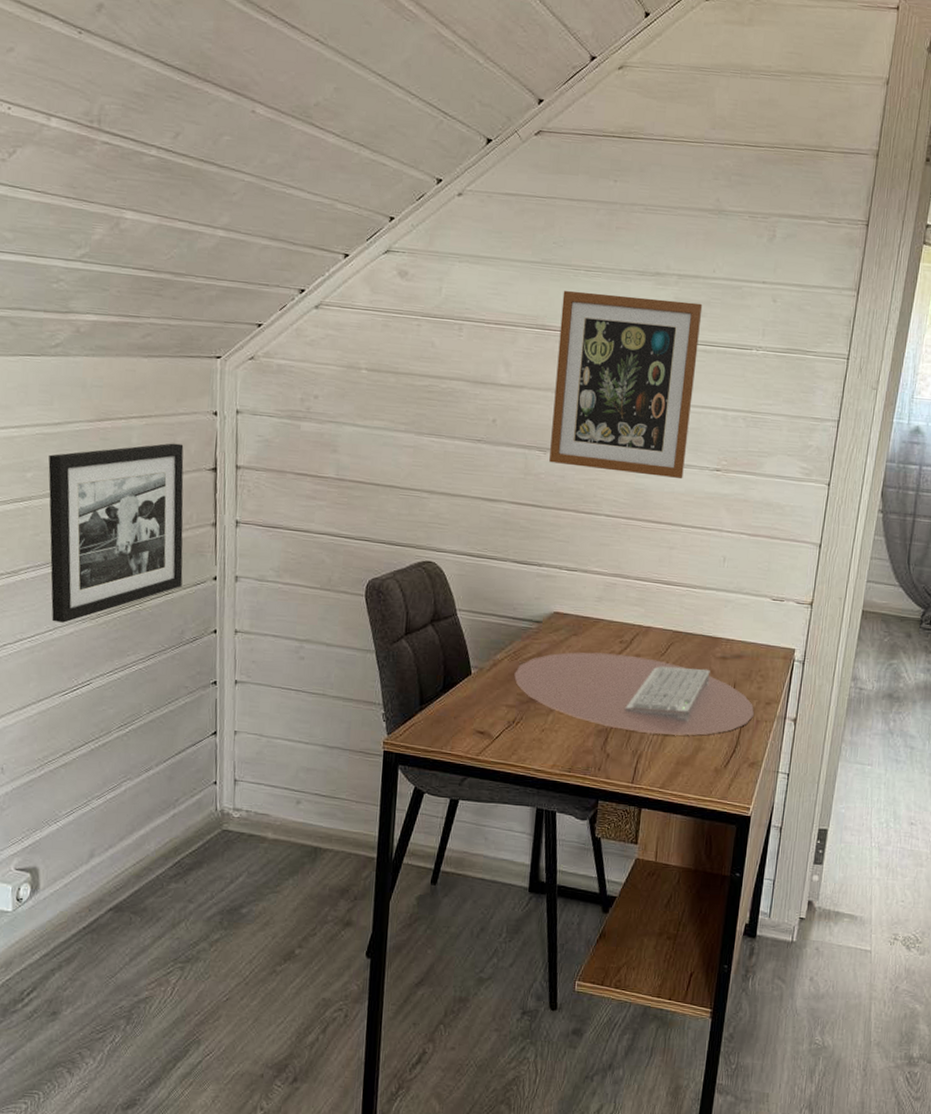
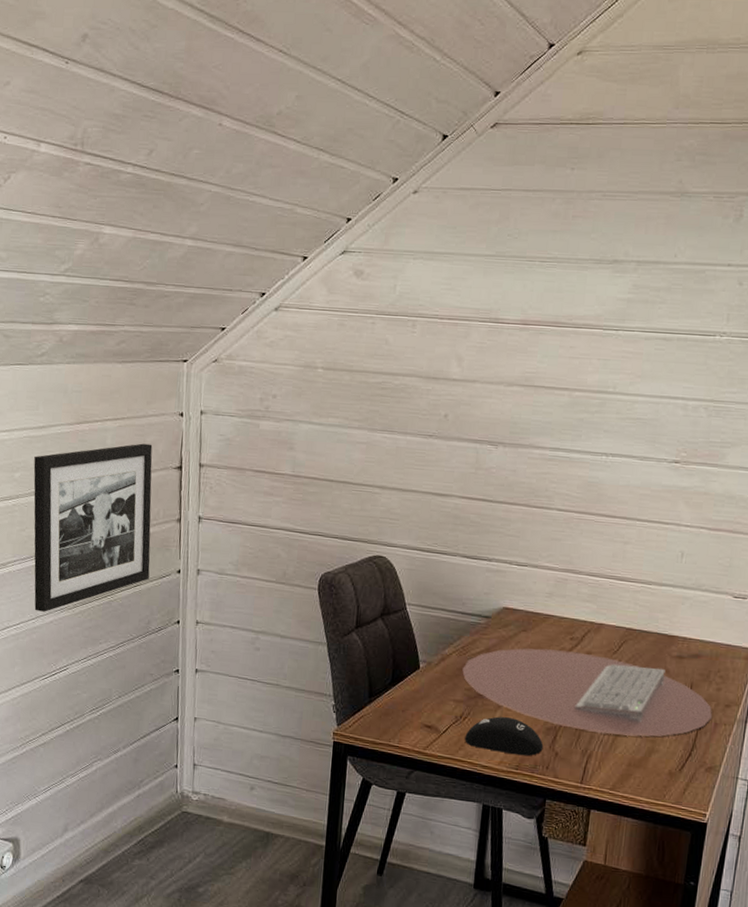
computer mouse: none [518,720,595,759] -> present [465,716,544,756]
picture frame: present [549,290,703,480] -> none [501,282,663,472]

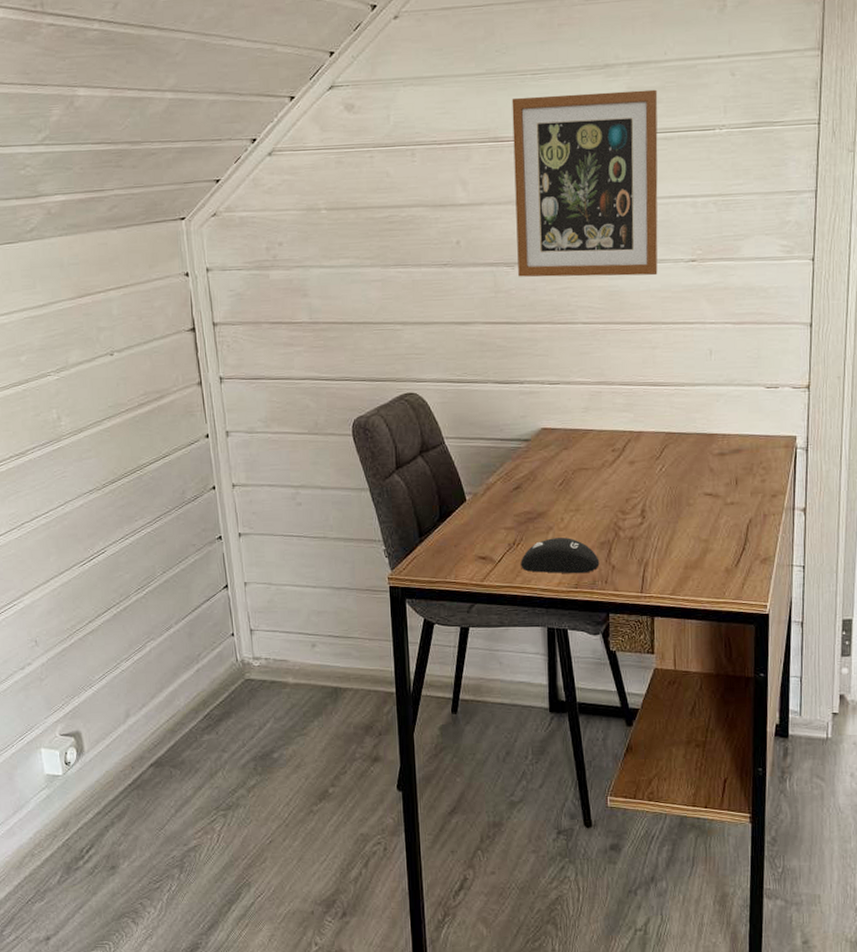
picture frame: present [33,443,153,612] -> none [39,309,177,497]
keyboard: present [462,648,712,737] -> none [509,463,760,540]
picture frame: none [501,282,663,472] -> present [511,89,658,277]

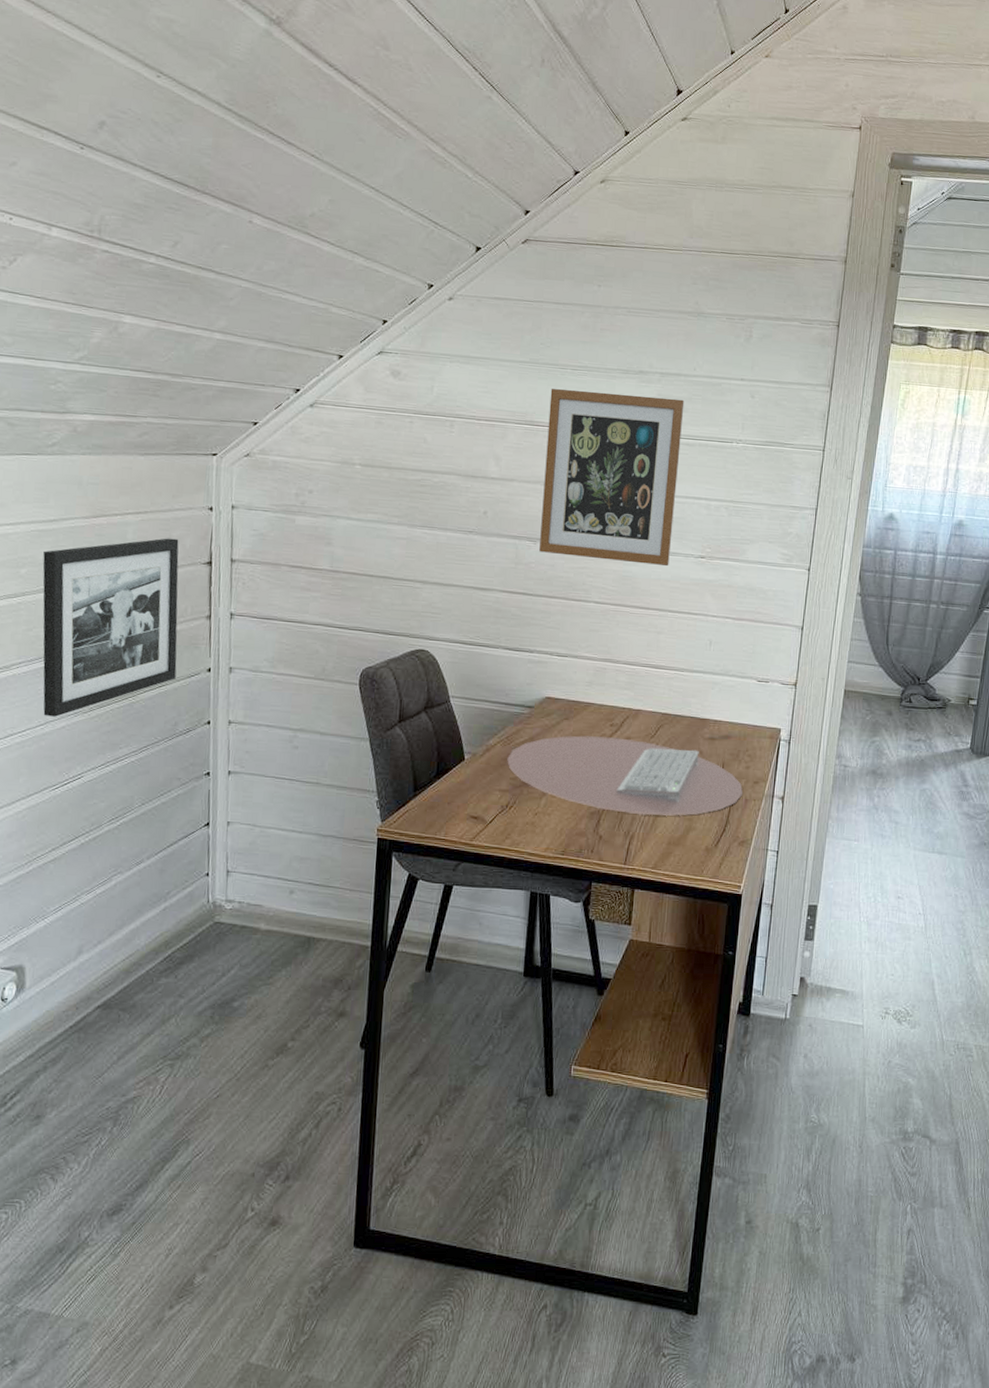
picture frame: none [39,309,177,497] -> present [42,538,179,717]
keyboard: none [509,463,760,540] -> present [507,735,743,816]
computer mouse: present [521,537,600,574] -> none [511,804,588,841]

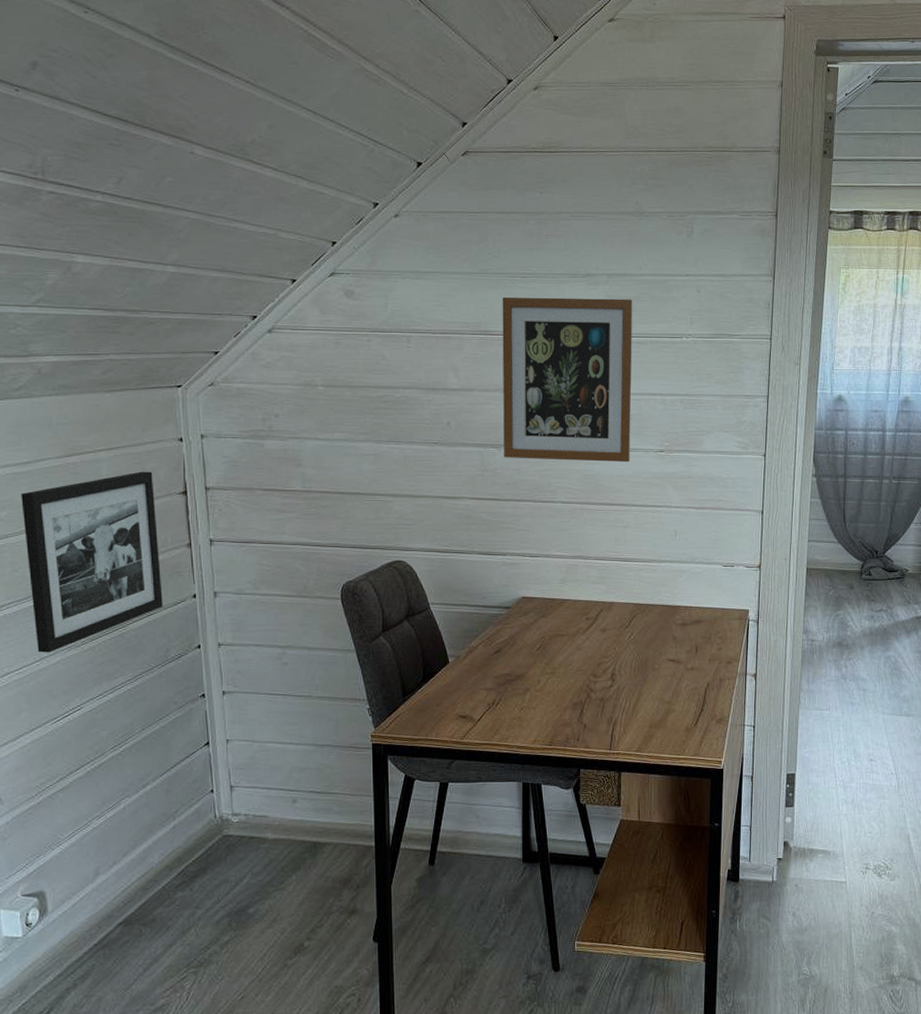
keyboard: present [507,735,743,816] -> none [490,630,717,701]

